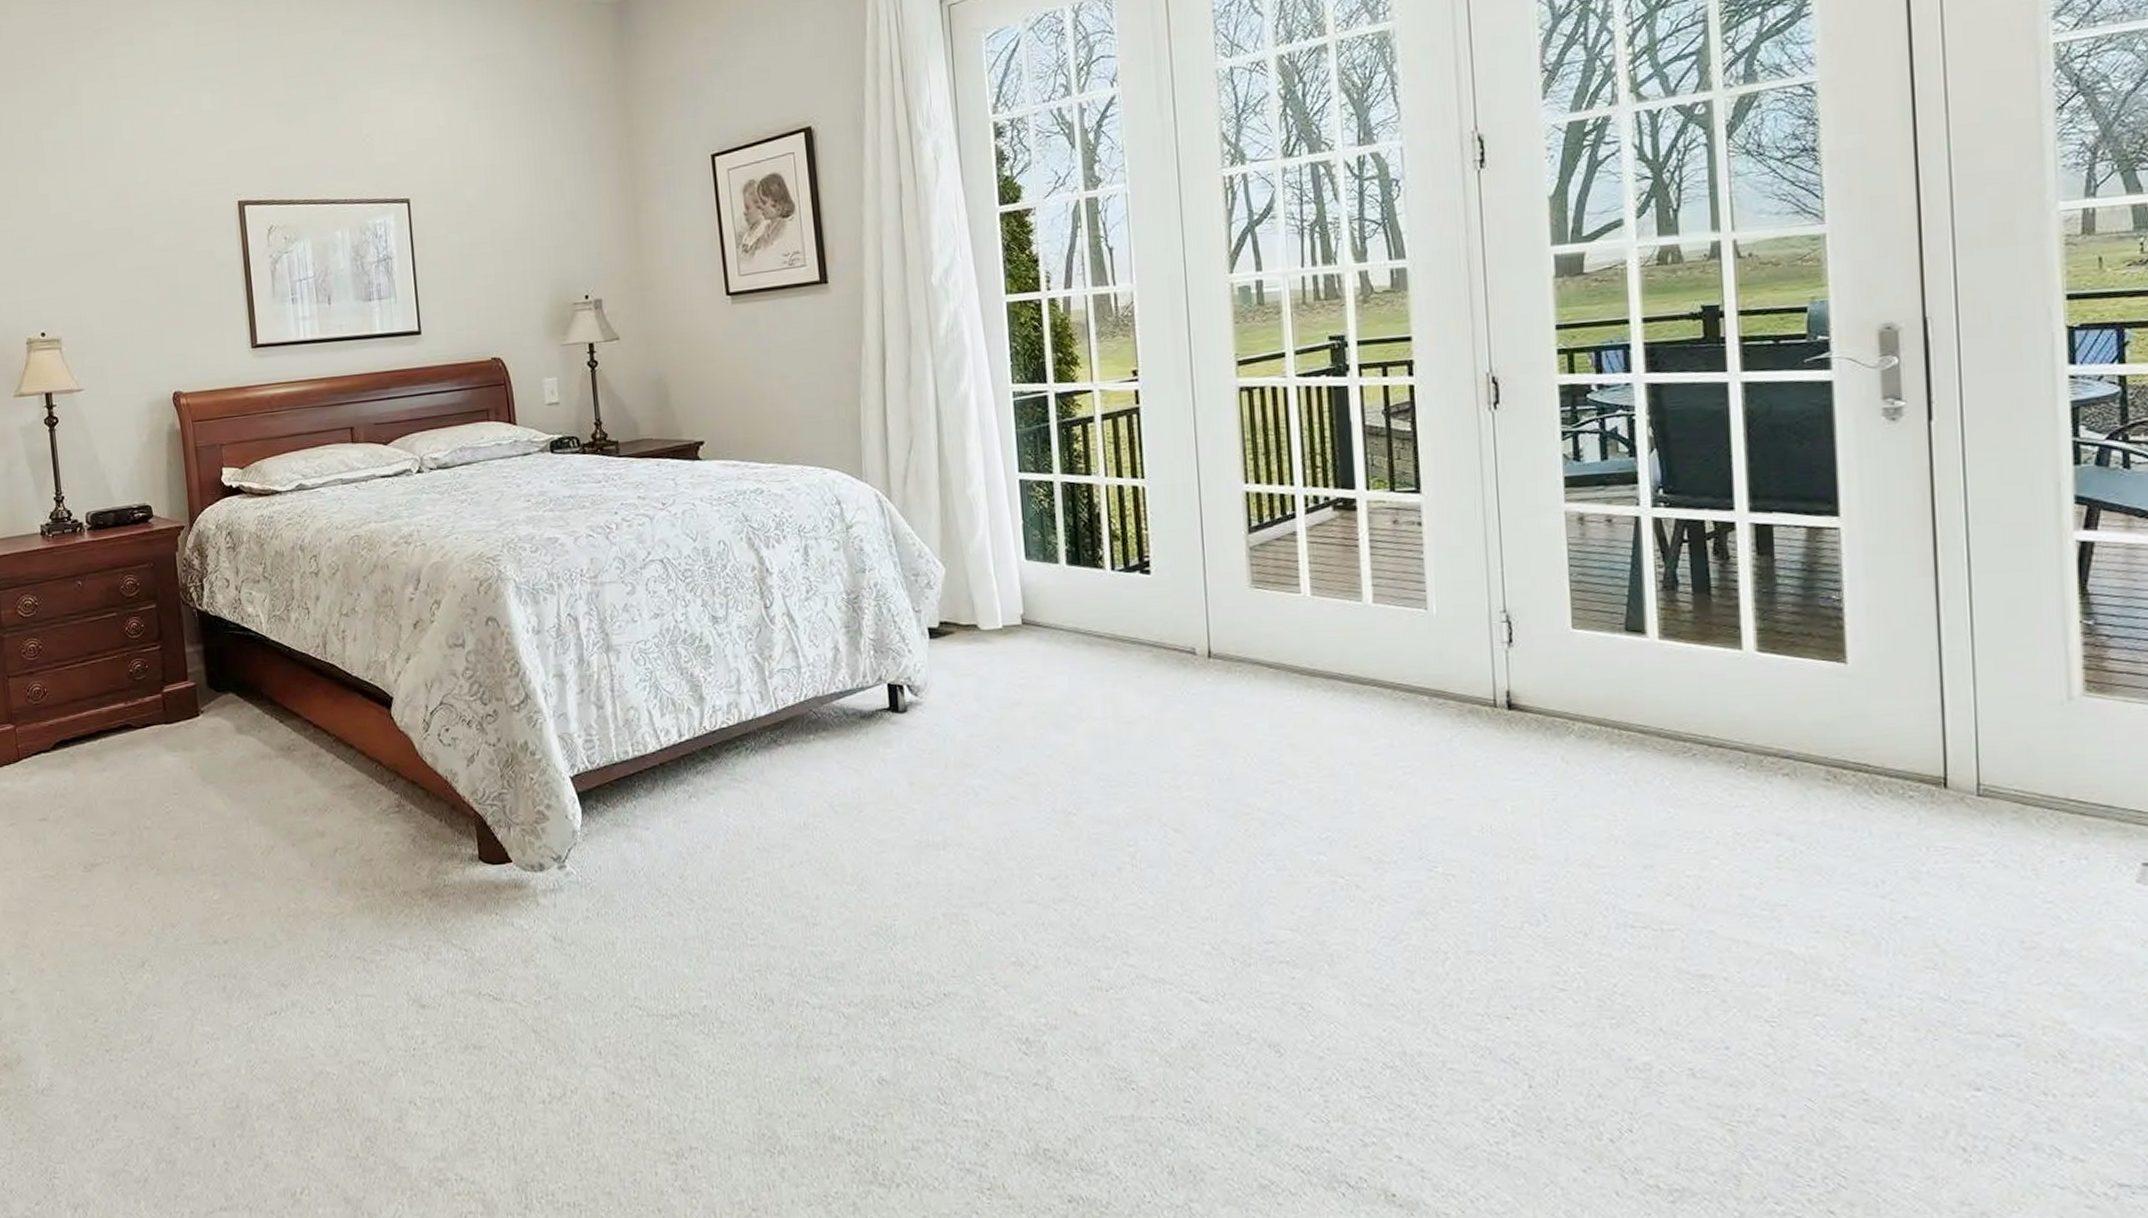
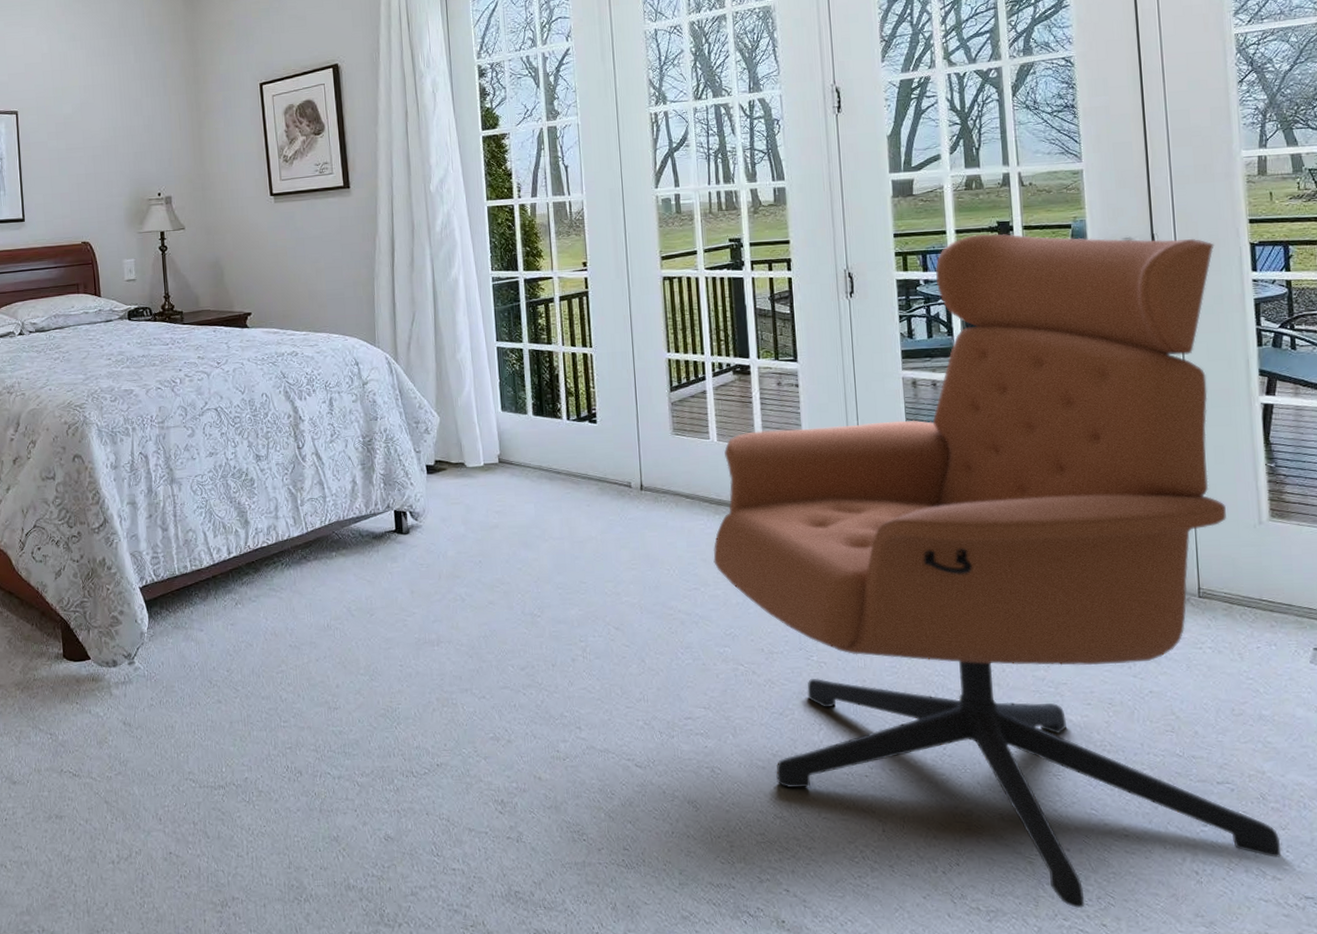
armchair: none [1304,321,2086,1189] -> present [713,233,1282,908]

